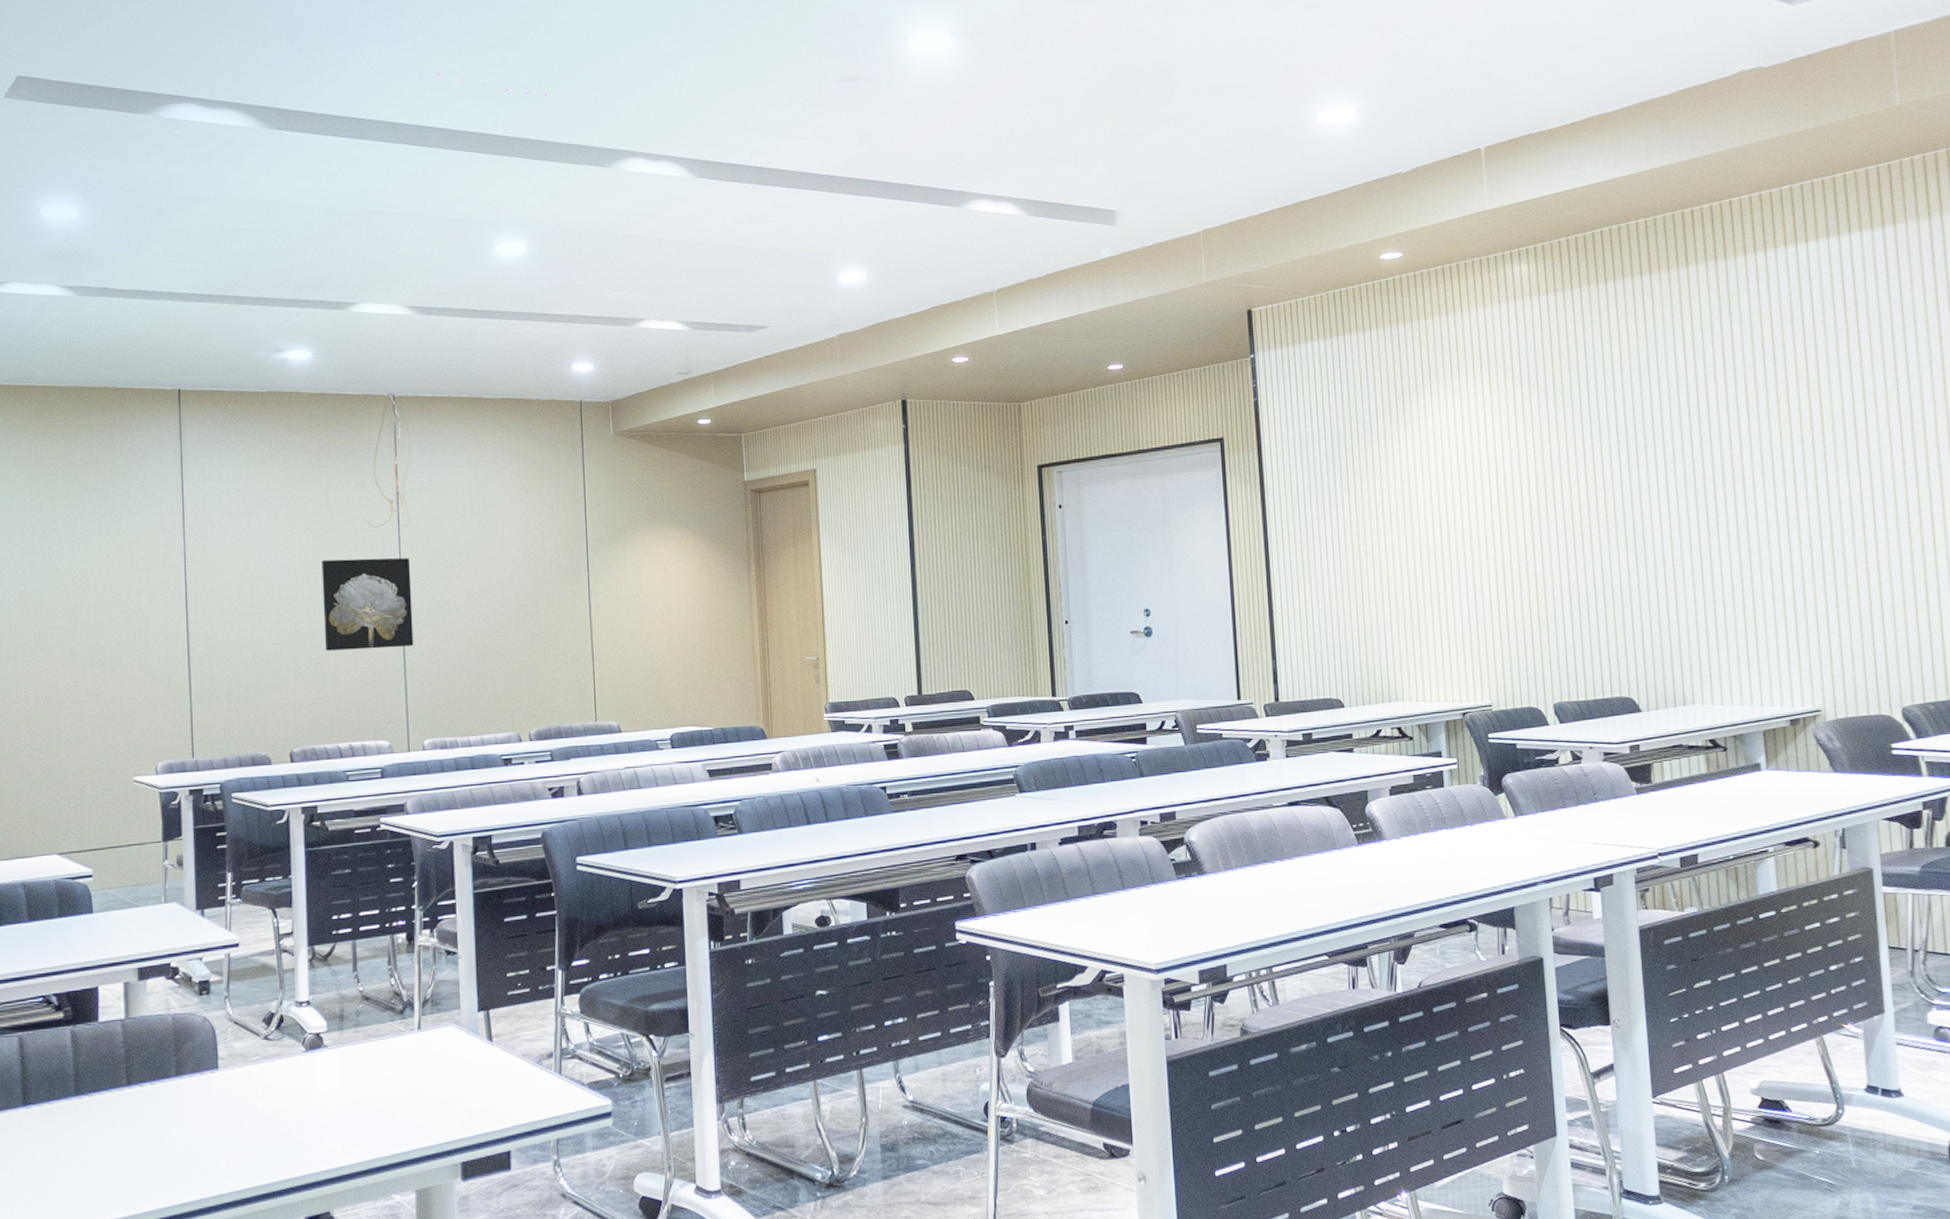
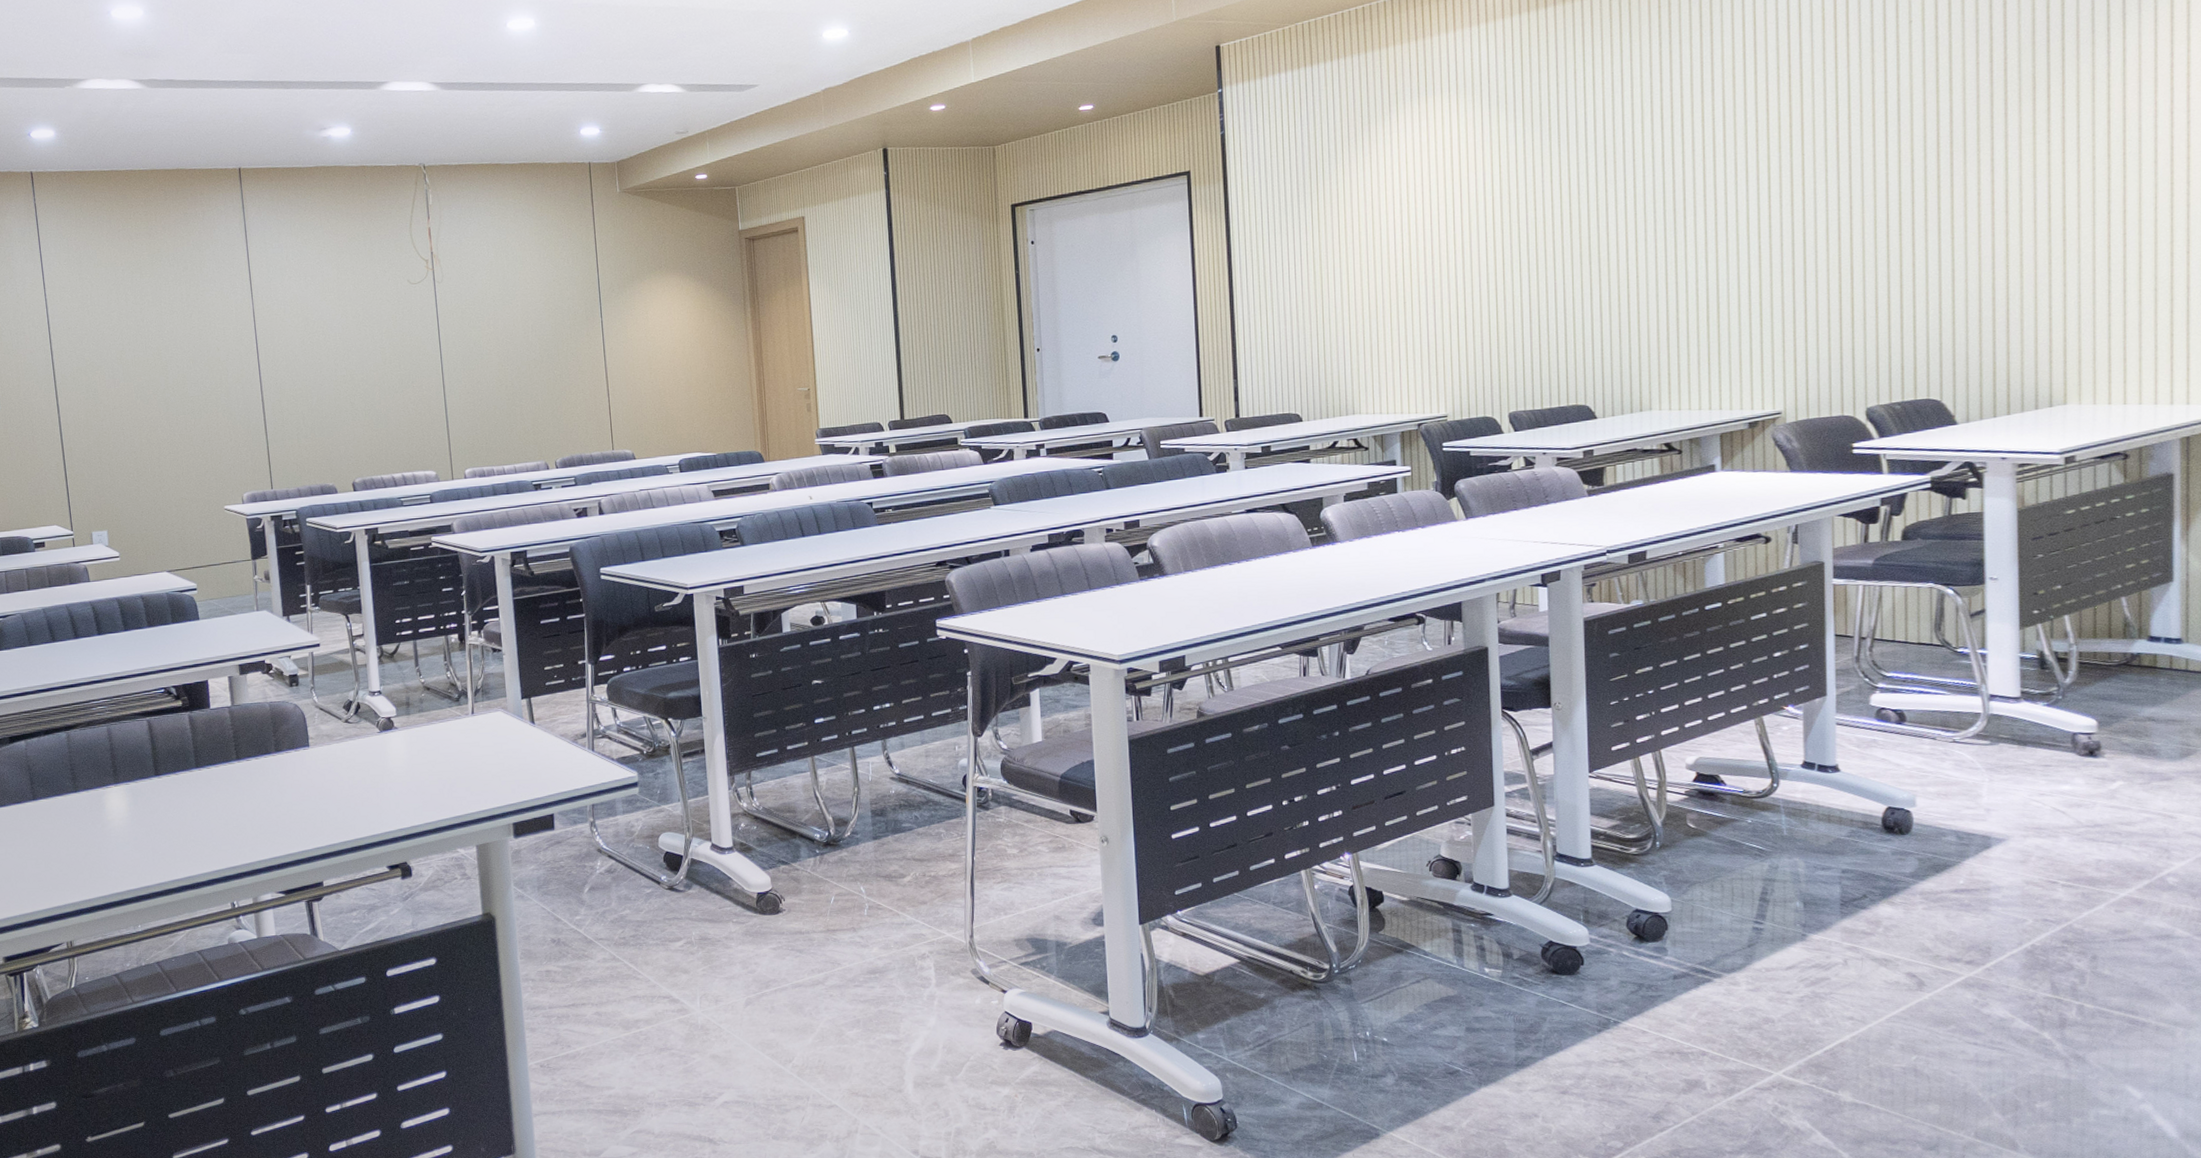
wall art: present [321,558,414,651] -> none [370,310,452,394]

